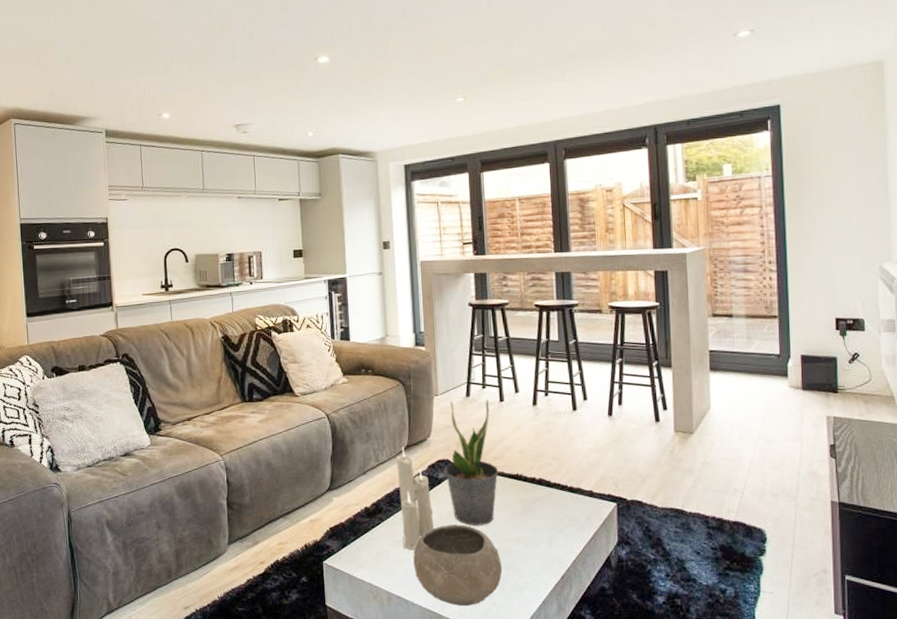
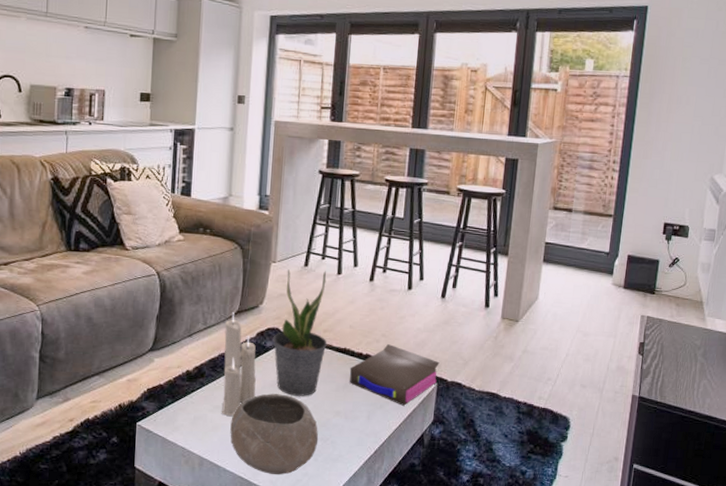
book: none [524,467,618,528] -> present [349,344,440,406]

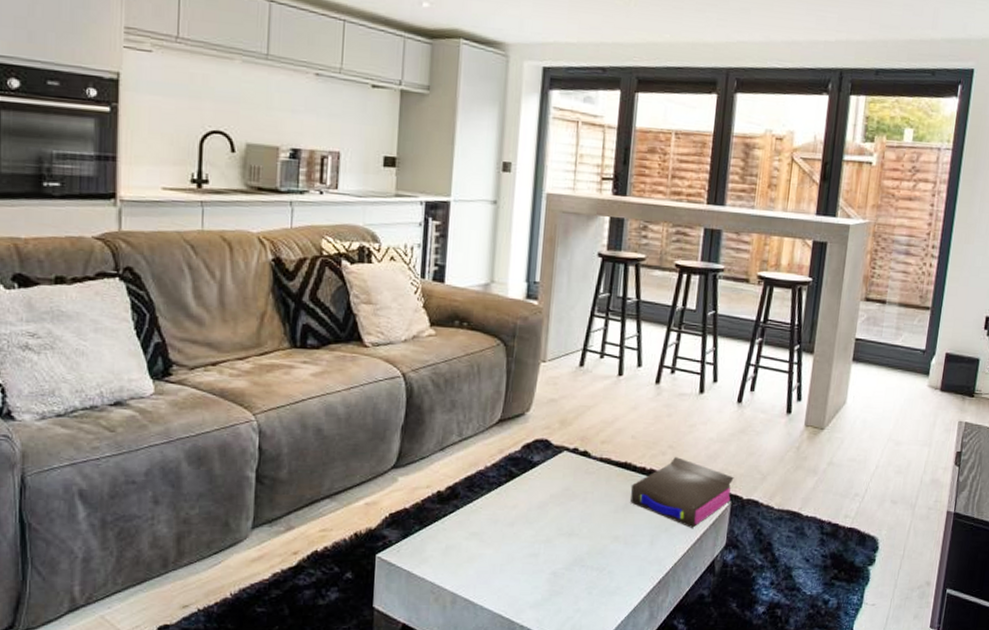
candle: present [222,312,256,416] -> none [479,421,521,544]
bowl: present [230,394,319,475] -> none [489,517,594,613]
potted plant: present [273,269,327,396] -> none [541,370,605,519]

